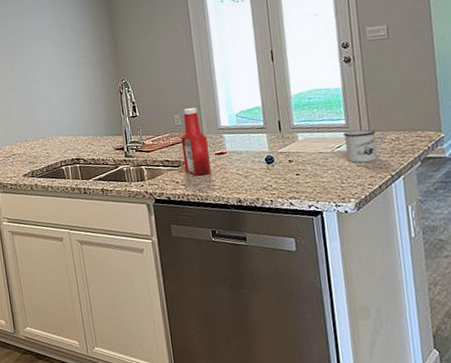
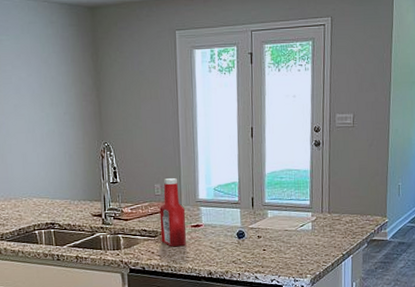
mug: present [343,129,384,163] -> none [307,210,340,242]

